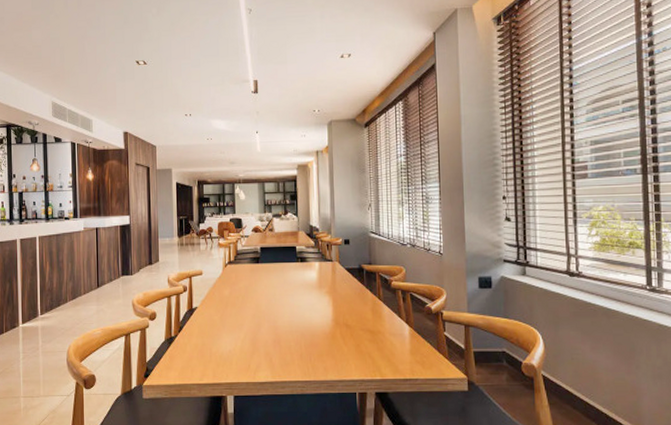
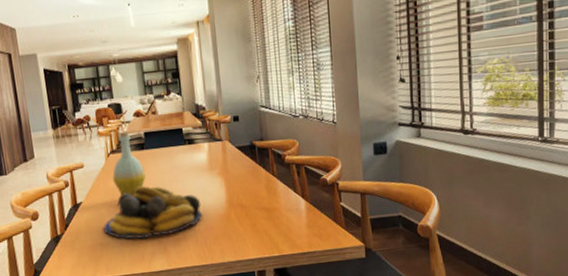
fruit bowl: none [215,297,309,348] -> present [103,186,202,239]
bottle: none [228,244,258,306] -> present [112,130,146,196]

